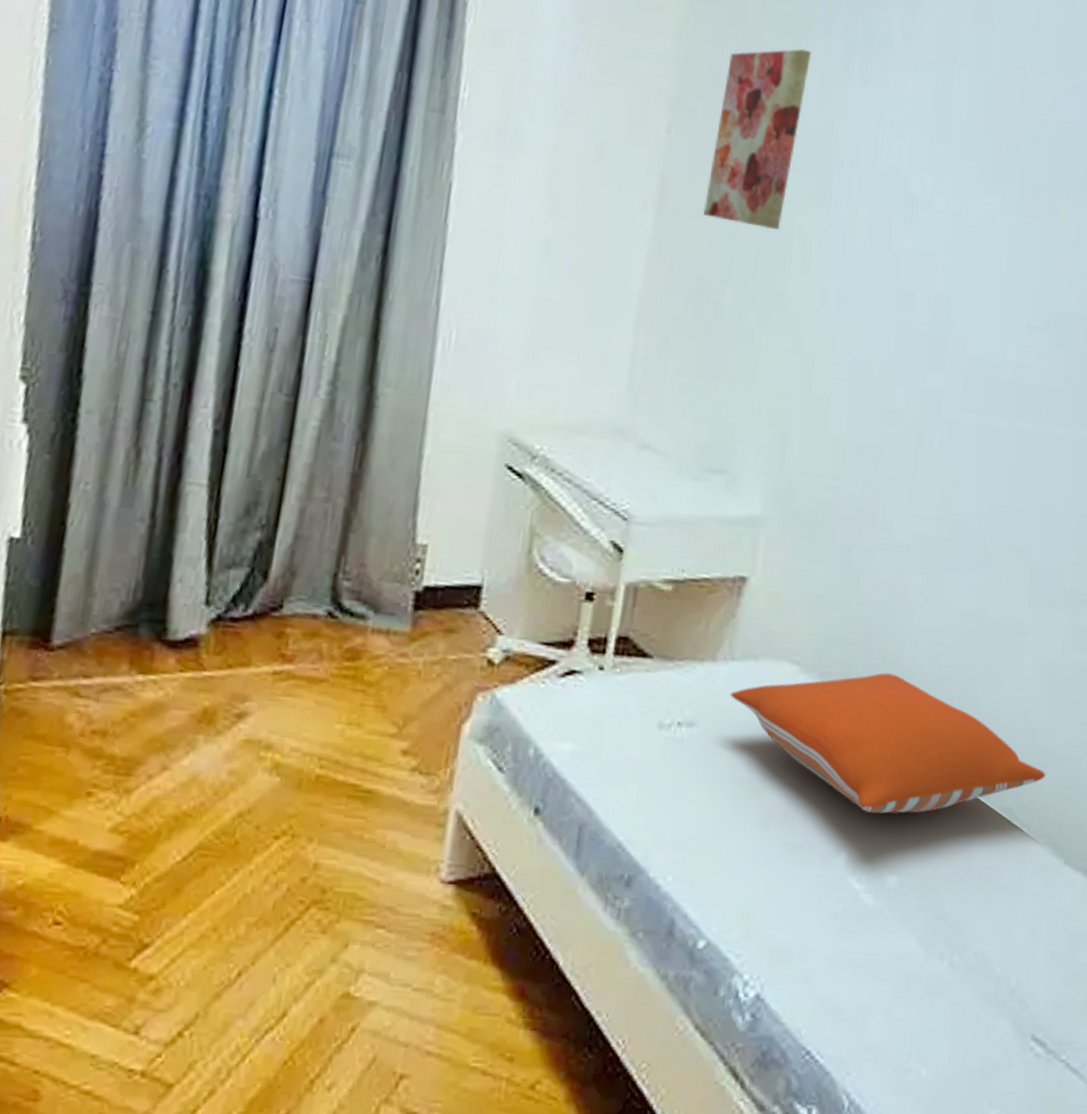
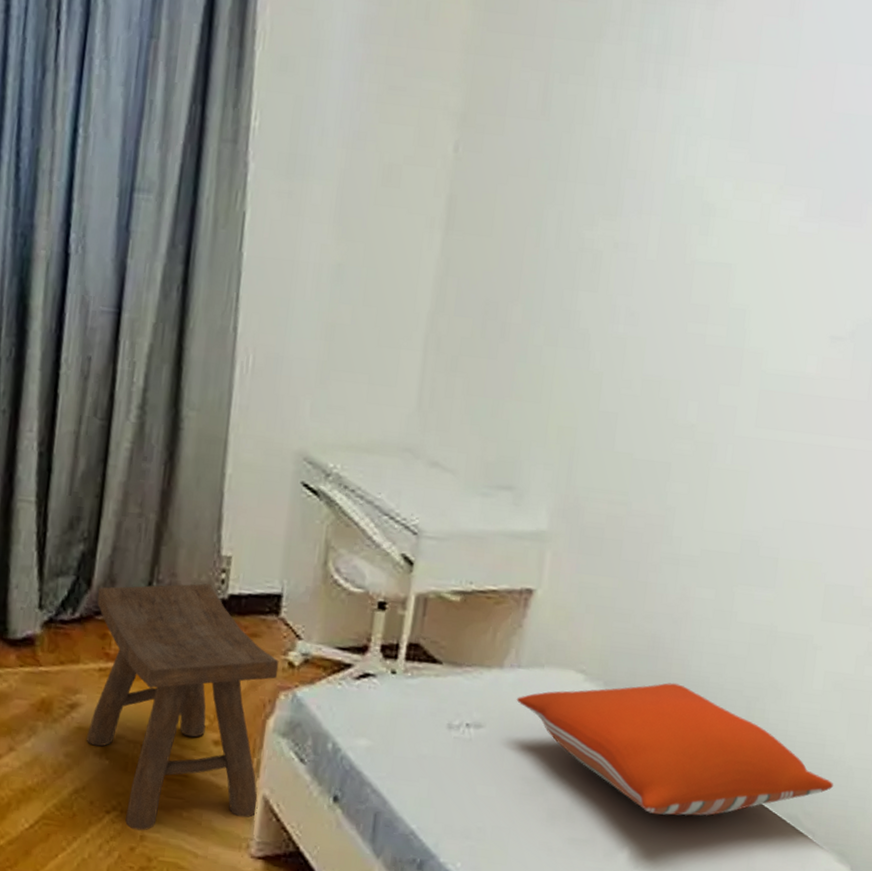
stool: none [255,574,478,858] -> present [87,583,279,831]
wall art: present [703,49,811,230] -> none [491,55,604,246]

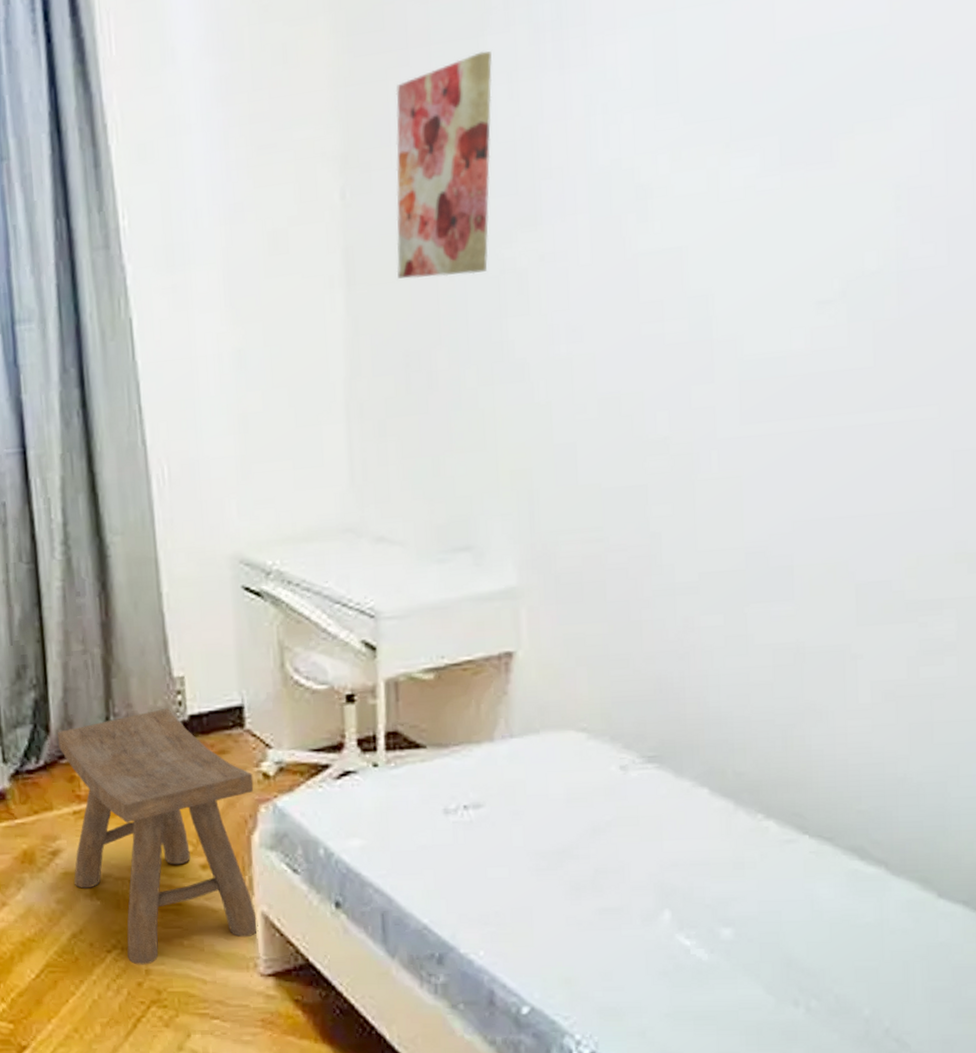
wall art: none [491,55,604,246] -> present [396,50,492,279]
pillow: present [516,682,833,816] -> none [514,724,901,869]

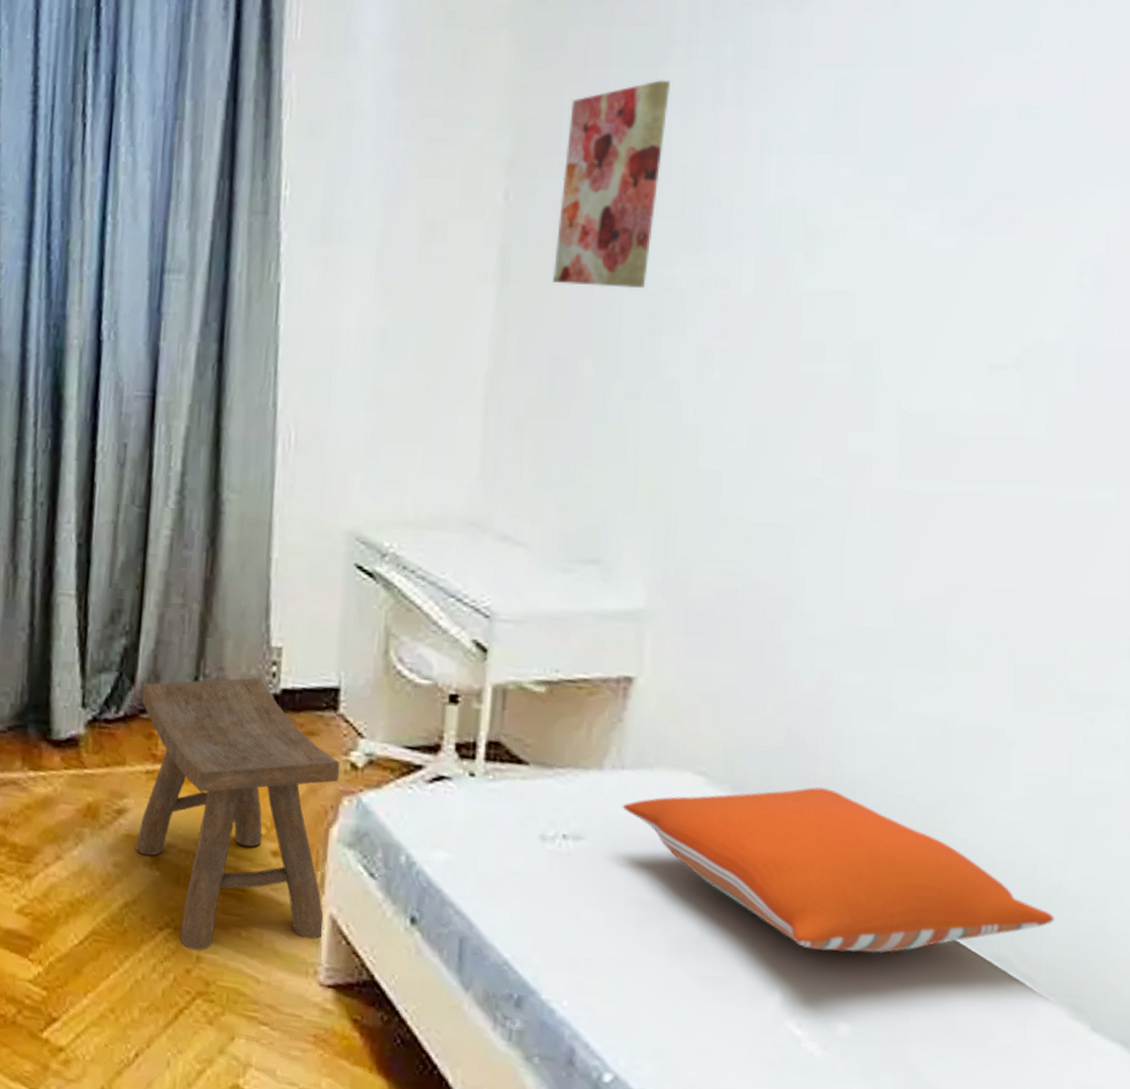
pillow: none [514,724,901,869] -> present [622,786,1054,954]

